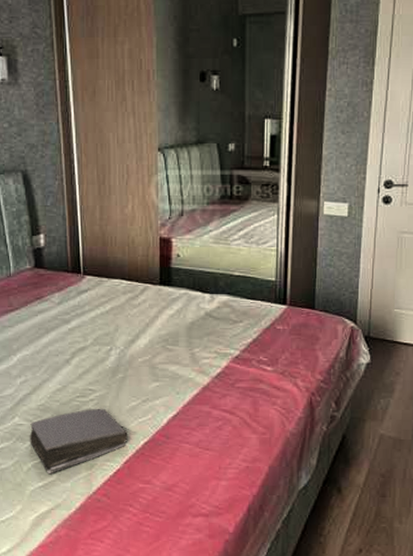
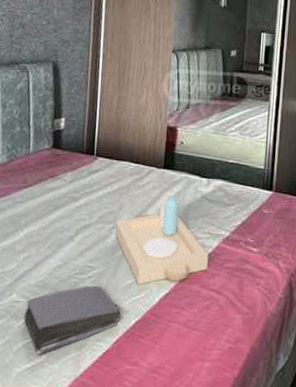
serving tray: none [112,314,218,407] -> present [114,195,209,286]

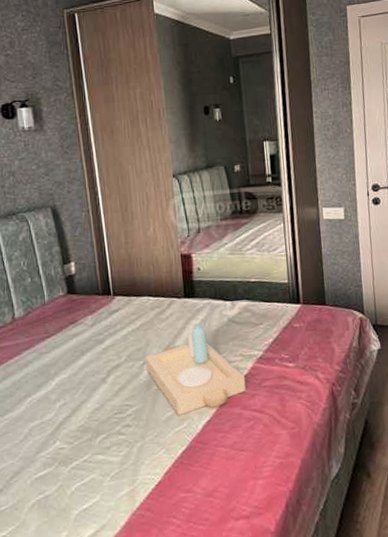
book: present [23,285,121,355] -> none [71,422,167,496]

